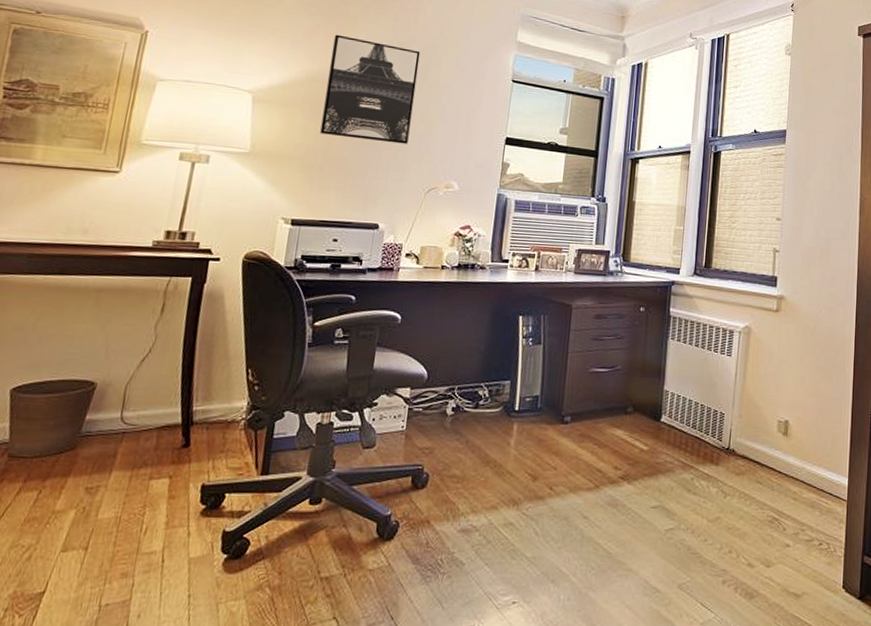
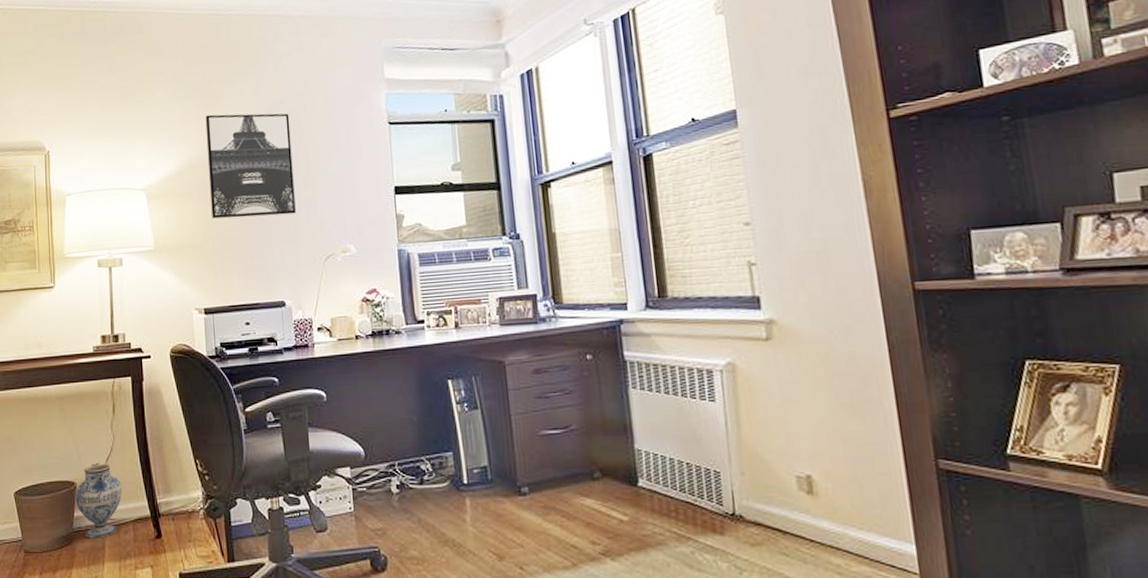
ceramic jug: none [90,364,154,445] -> present [75,463,123,538]

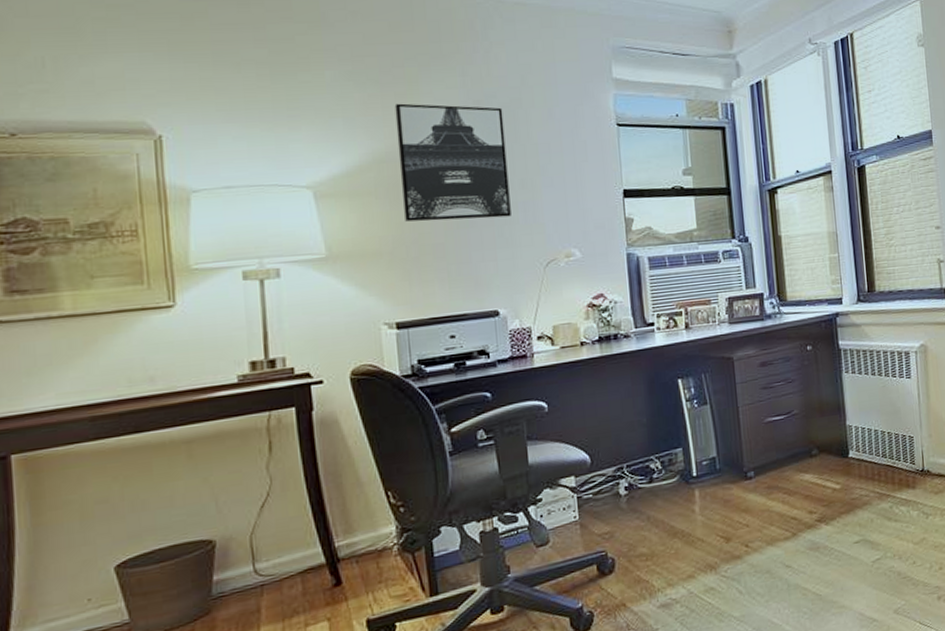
ceramic jug: present [75,463,123,538] -> none [213,511,285,603]

